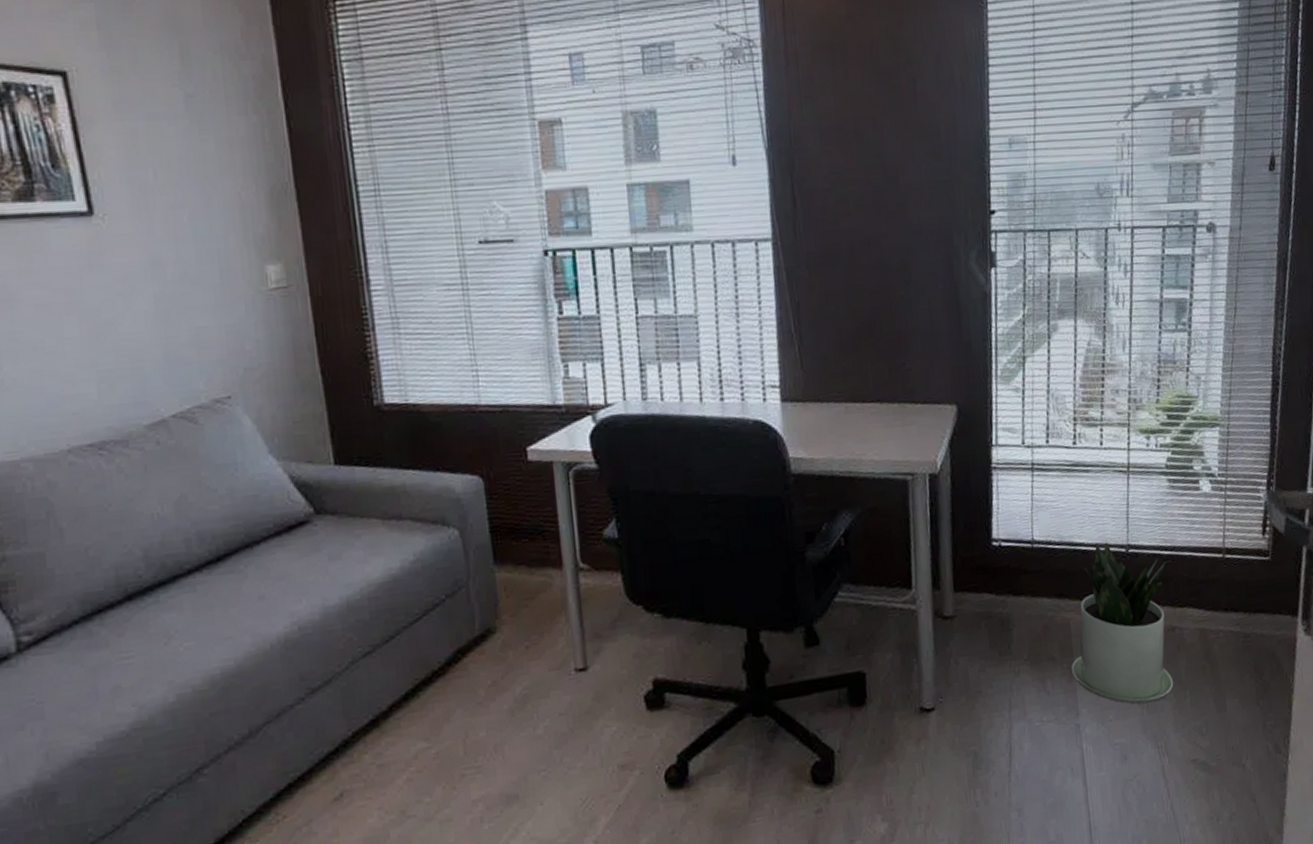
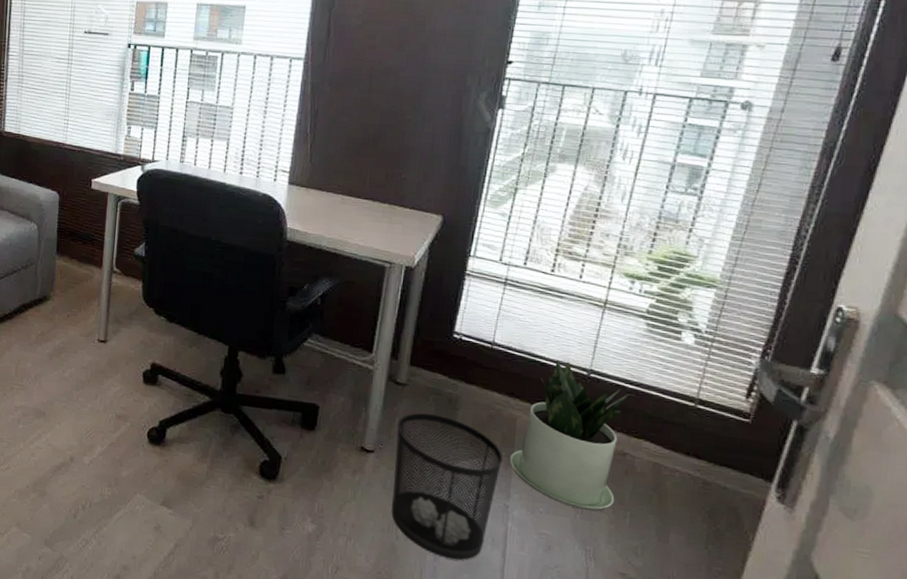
waste bin: none [952,641,1066,809] -> present [391,412,504,560]

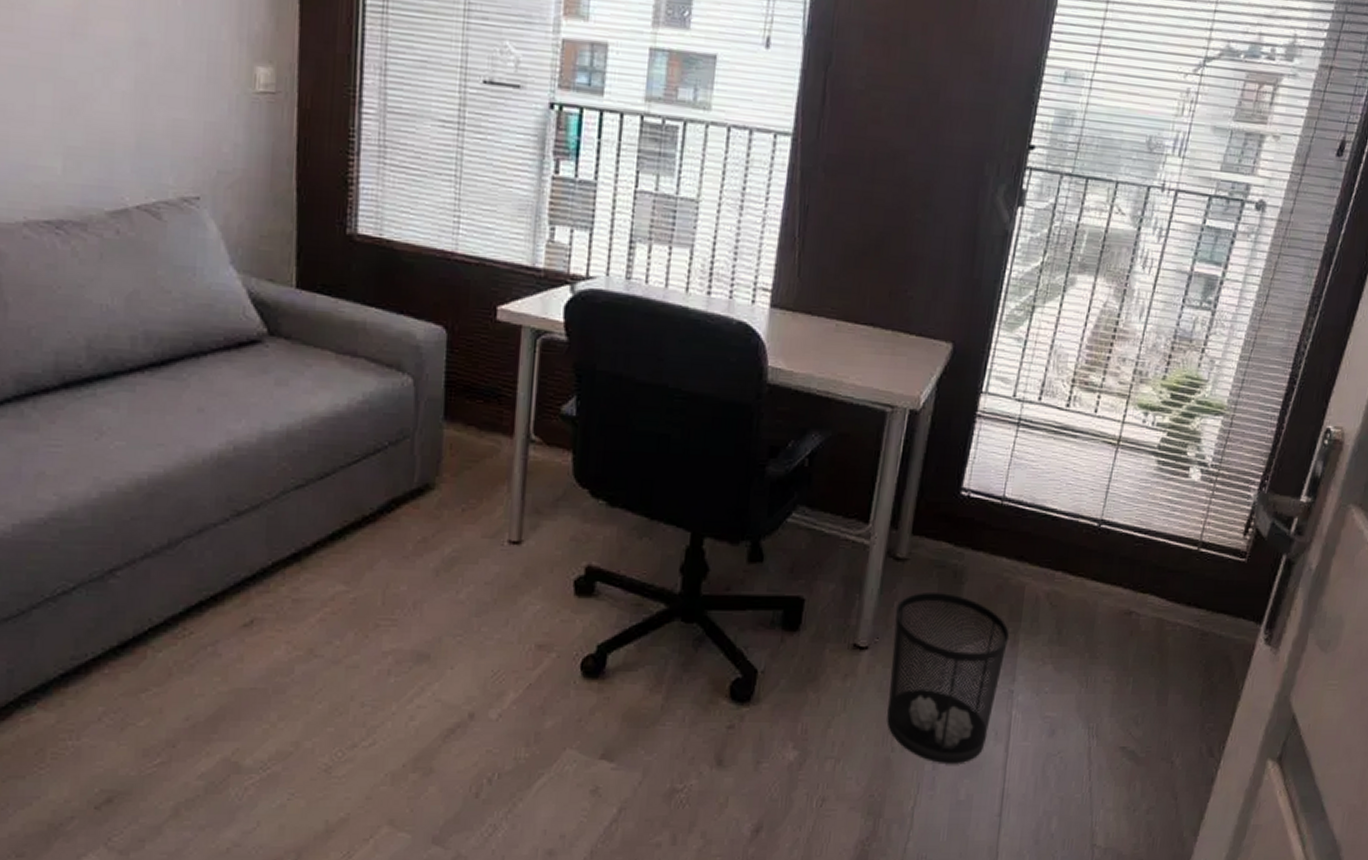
planter: present [510,360,628,511] -> none [1017,512,1136,683]

